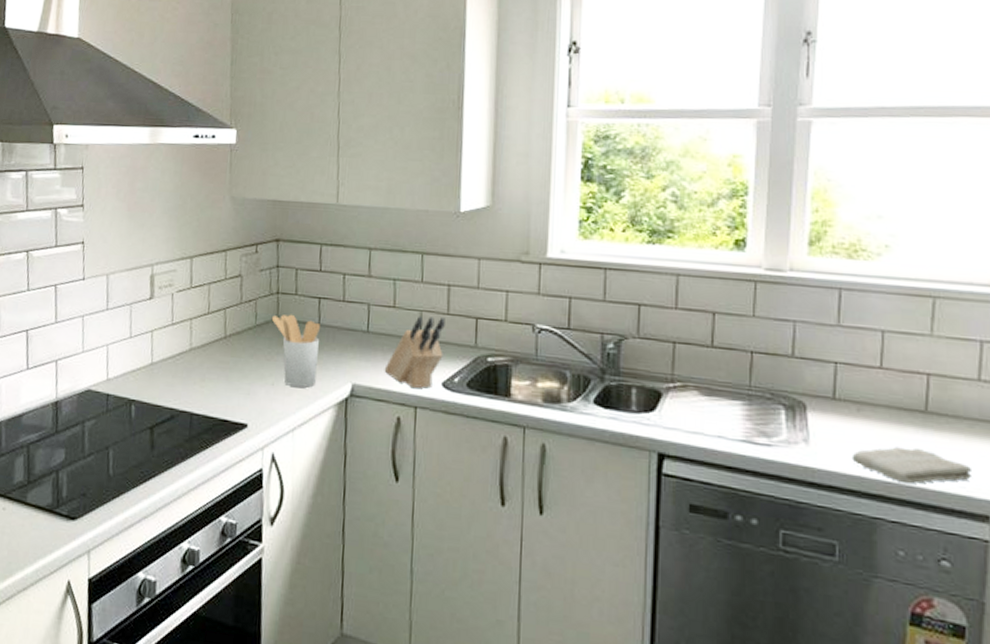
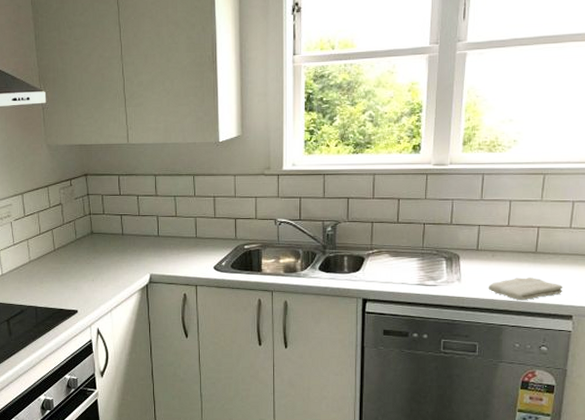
utensil holder: present [271,314,320,388] -> none [87,229,124,280]
knife block: present [384,316,445,389] -> none [172,221,213,273]

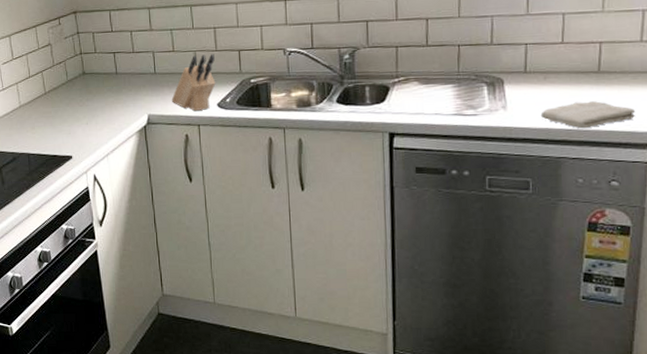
knife block: none [172,221,213,273] -> present [171,54,216,112]

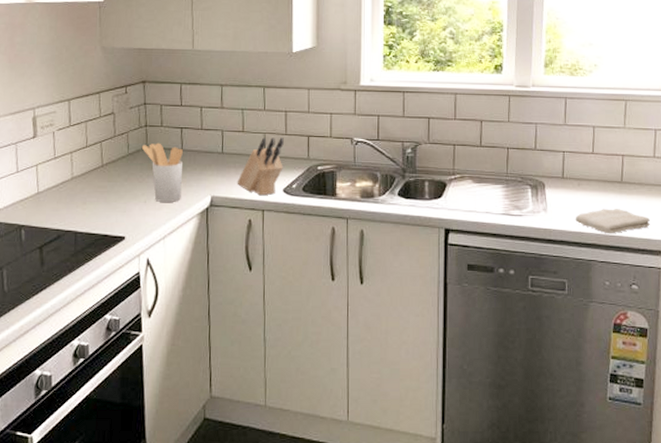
utensil holder: none [78,68,120,123] -> present [141,143,183,202]

